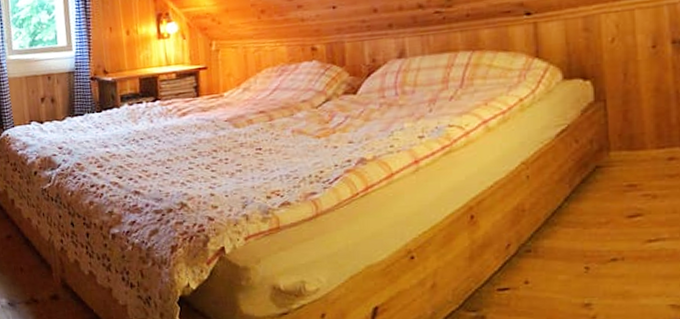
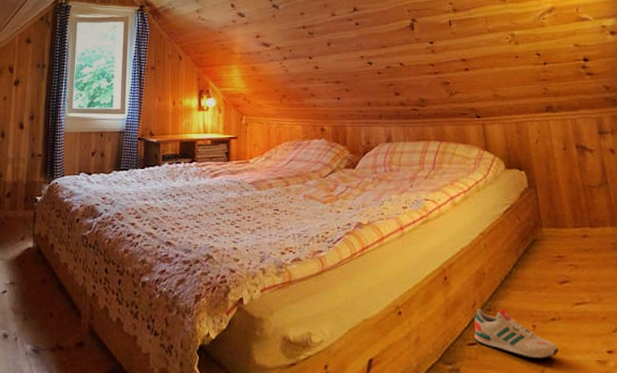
shoe: none [505,249,618,305] -> present [473,309,559,360]

